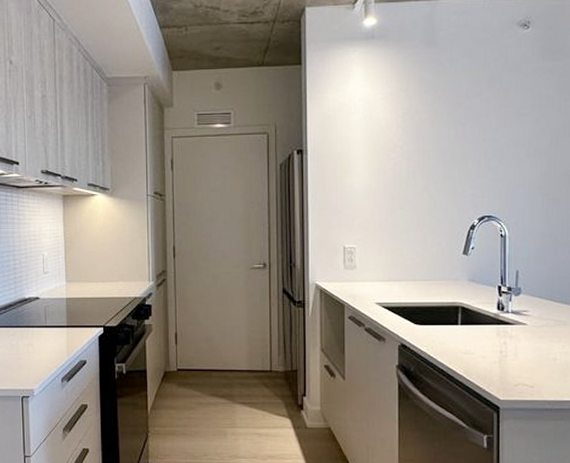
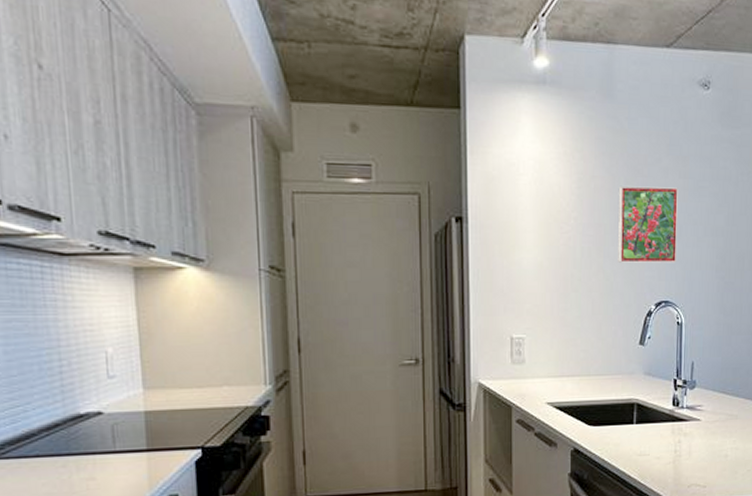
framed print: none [441,116,500,183] -> present [618,185,678,263]

